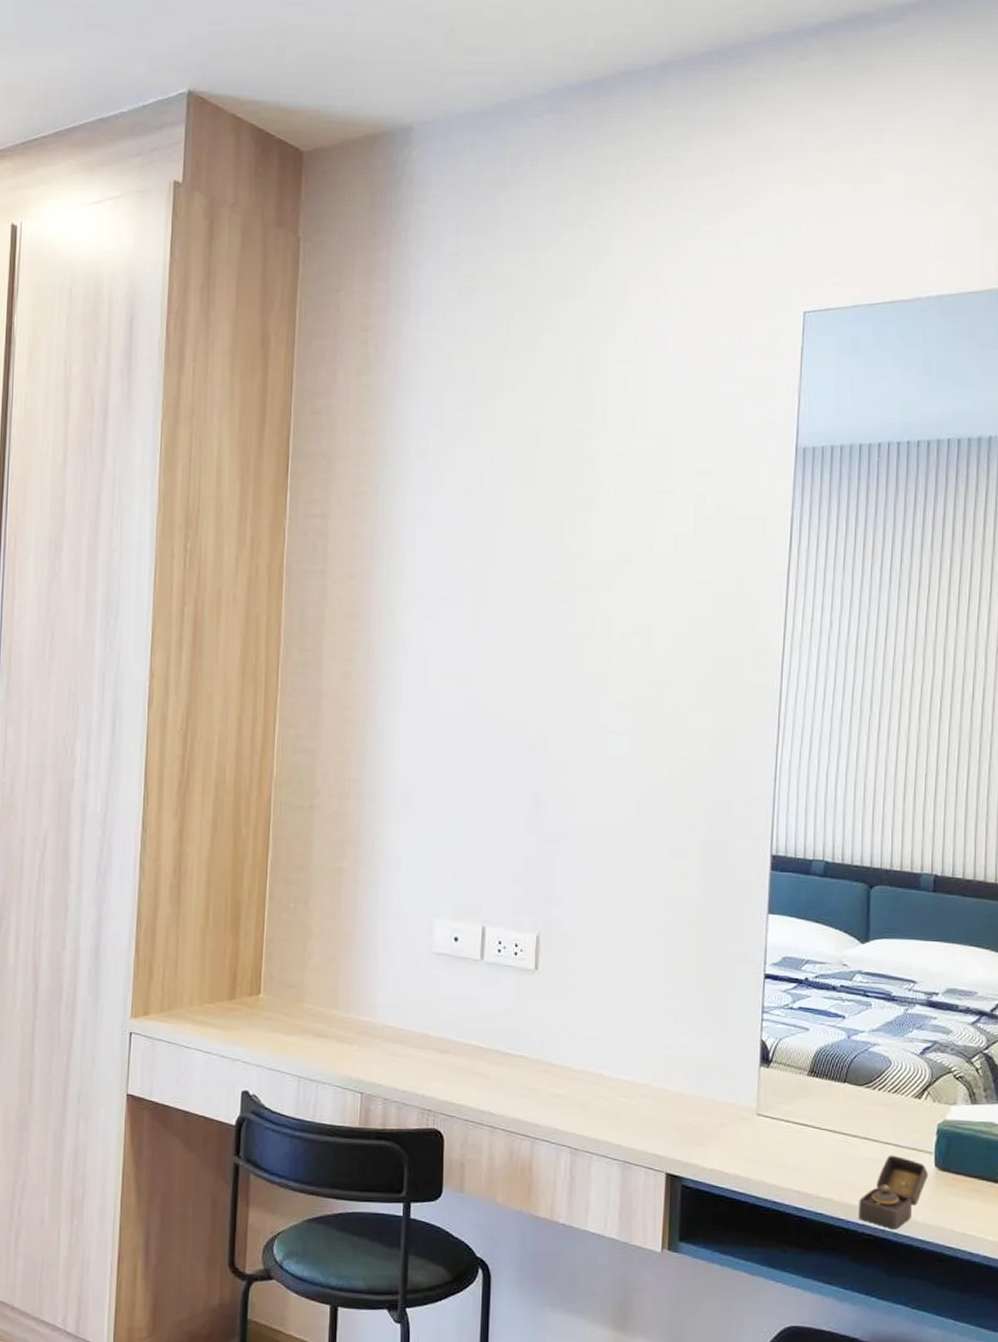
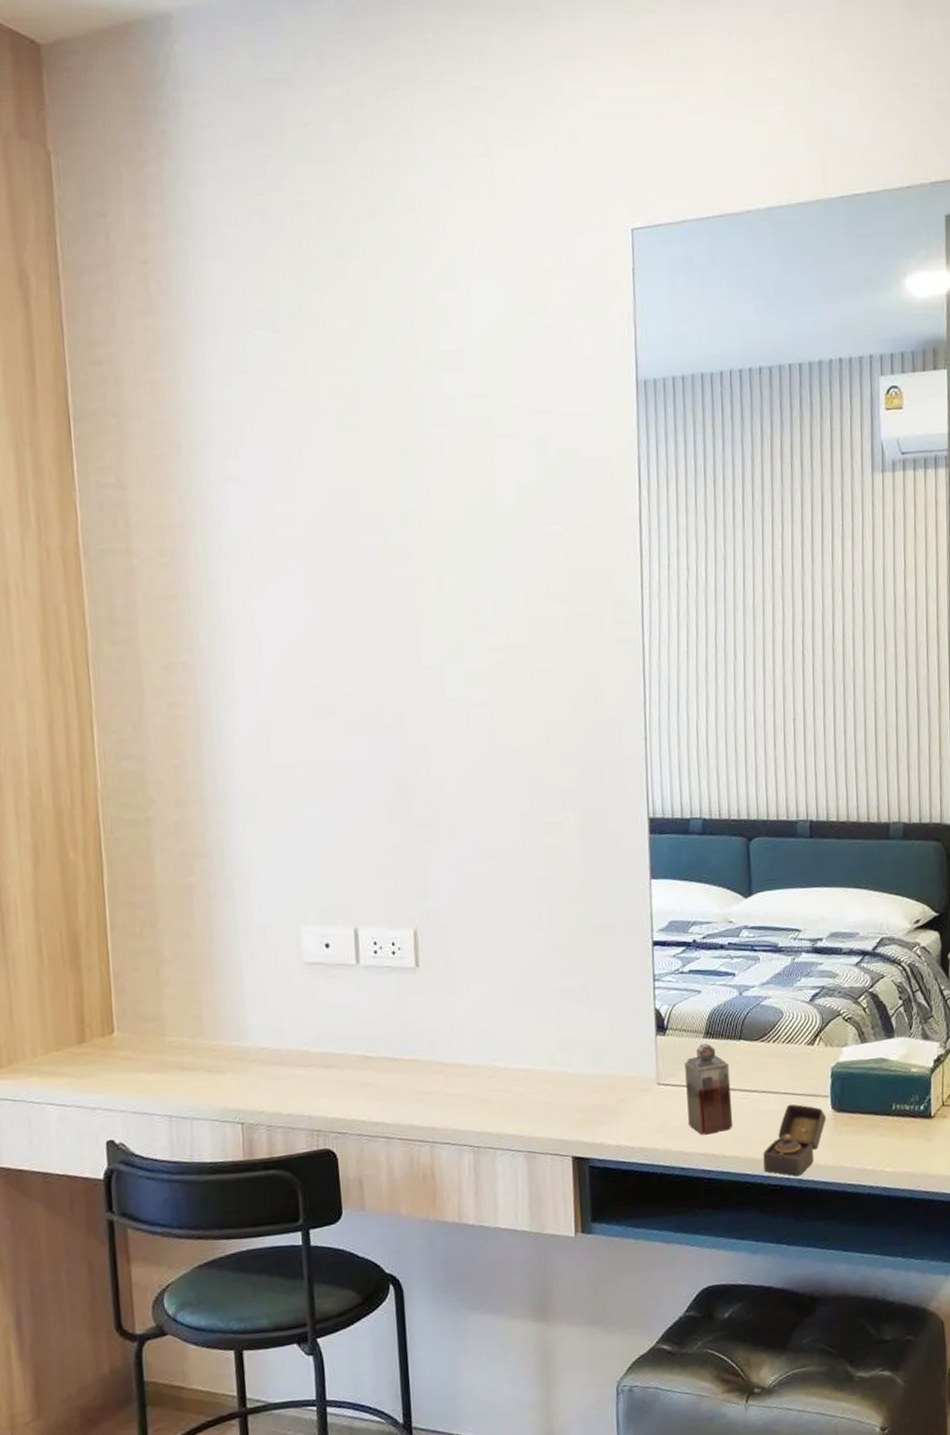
perfume bottle: none [785,1081,832,1173] -> present [685,1043,733,1135]

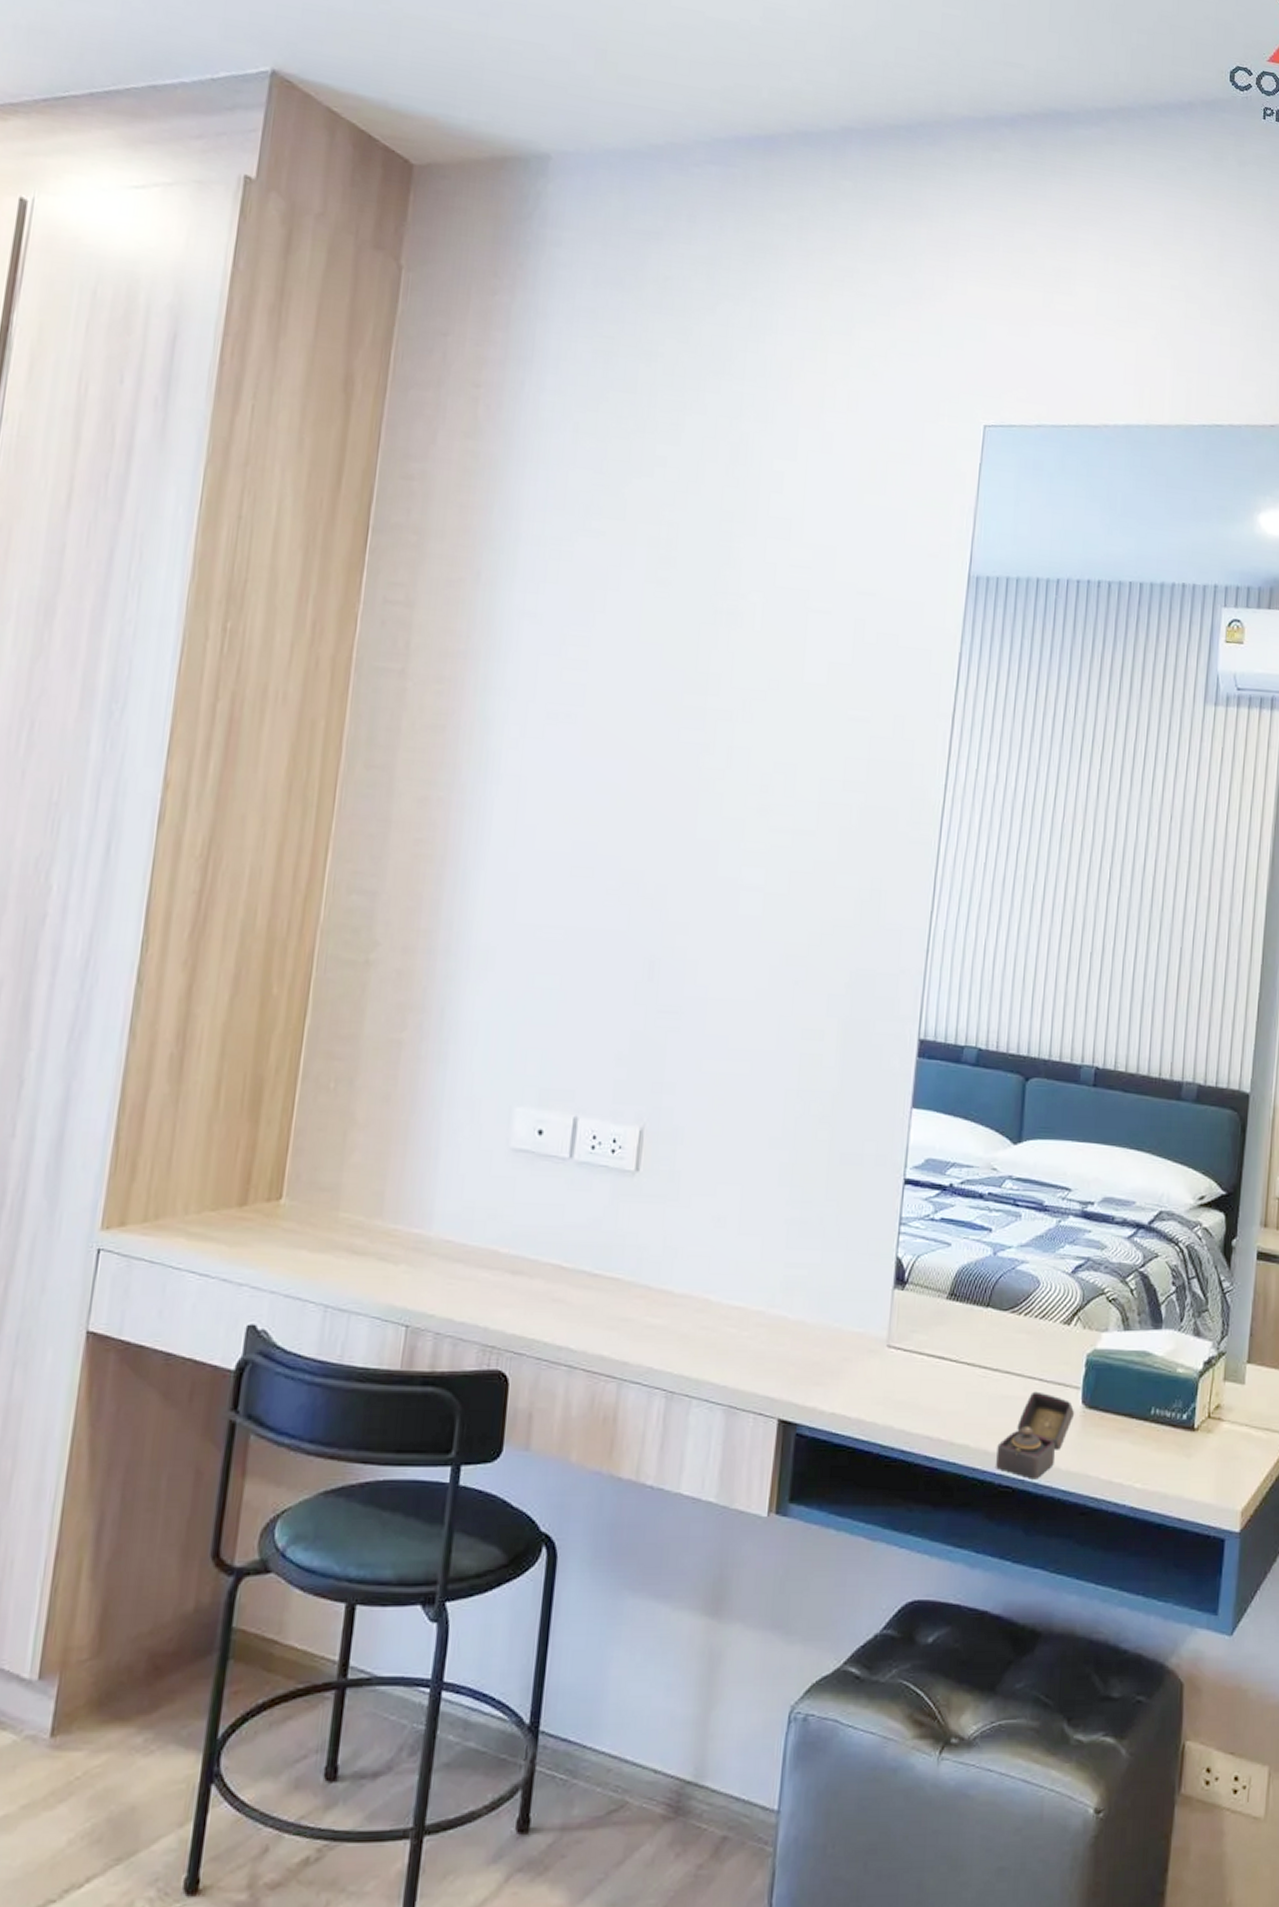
perfume bottle: present [685,1043,733,1135] -> none [917,1306,972,1415]

